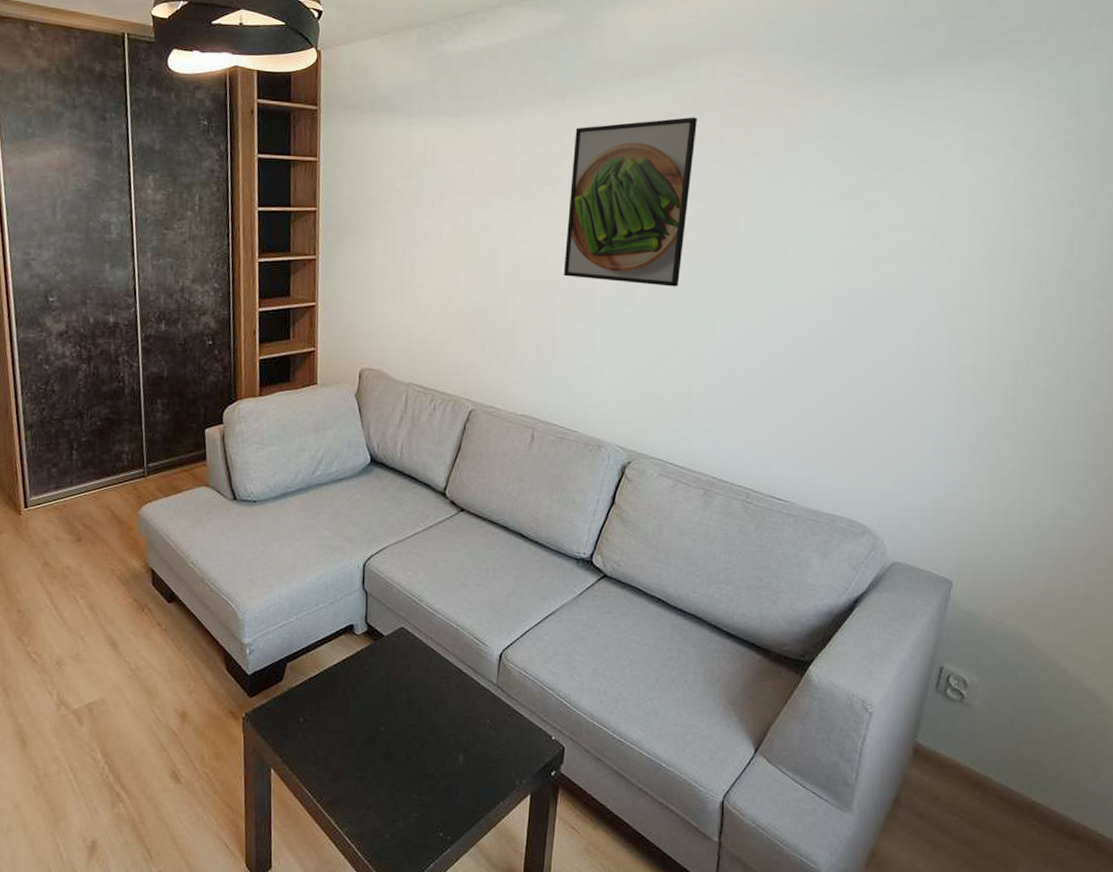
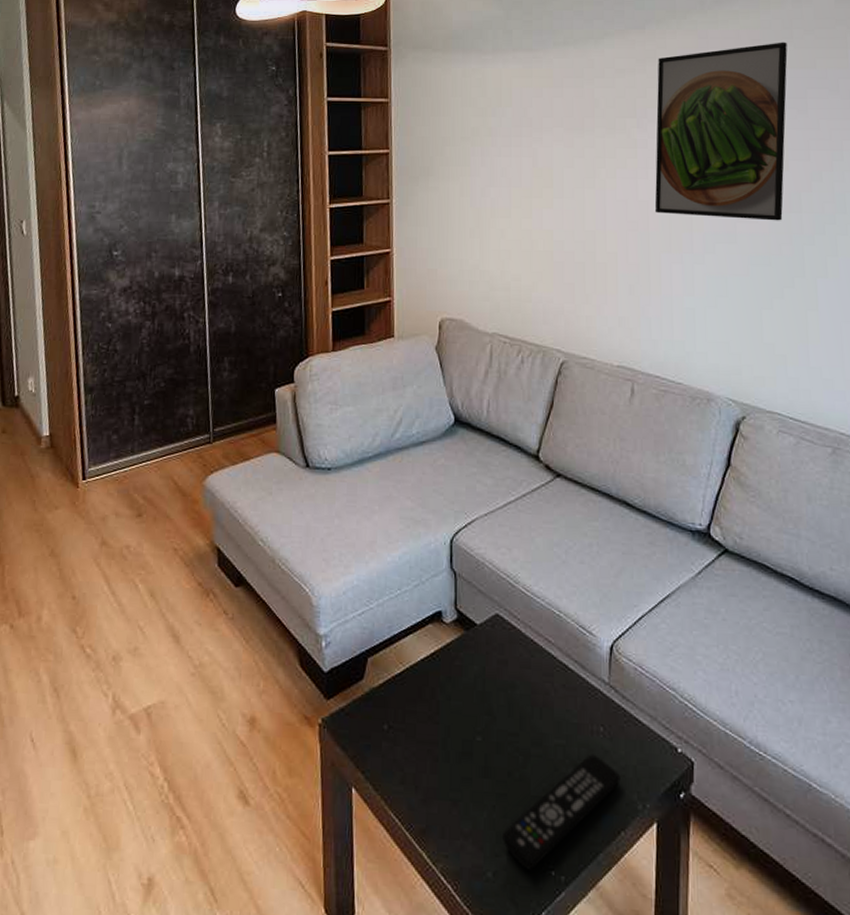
remote control: none [398,741,502,832] -> present [501,754,621,870]

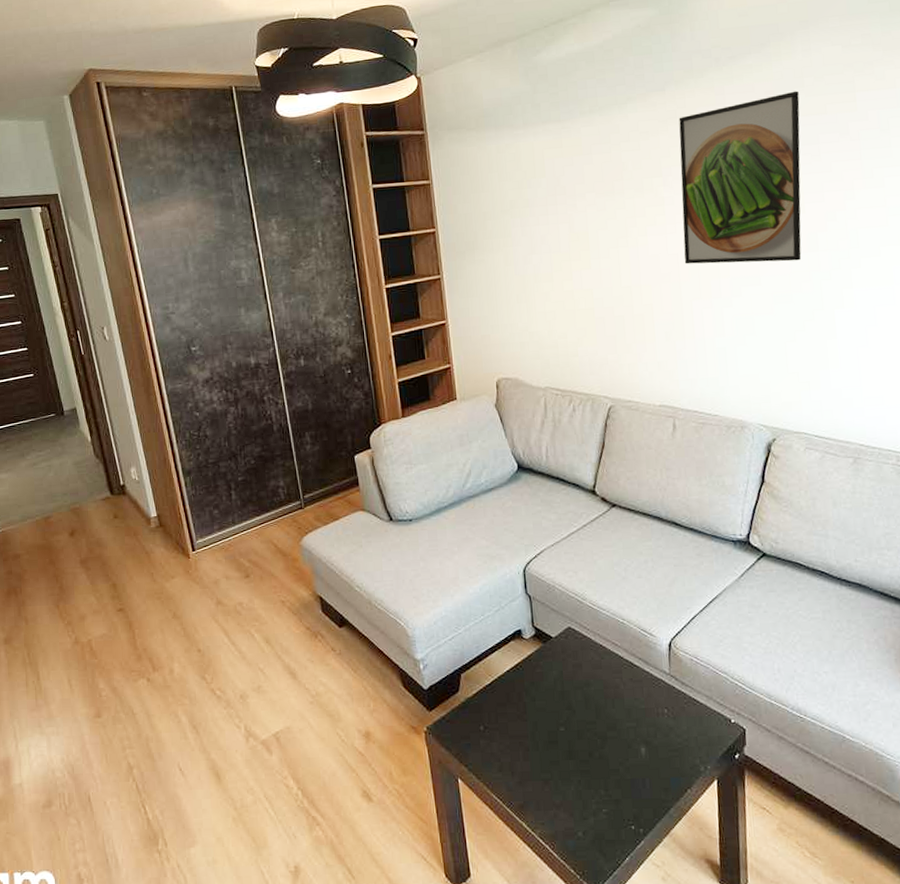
remote control: present [501,754,621,870] -> none [587,731,685,827]

